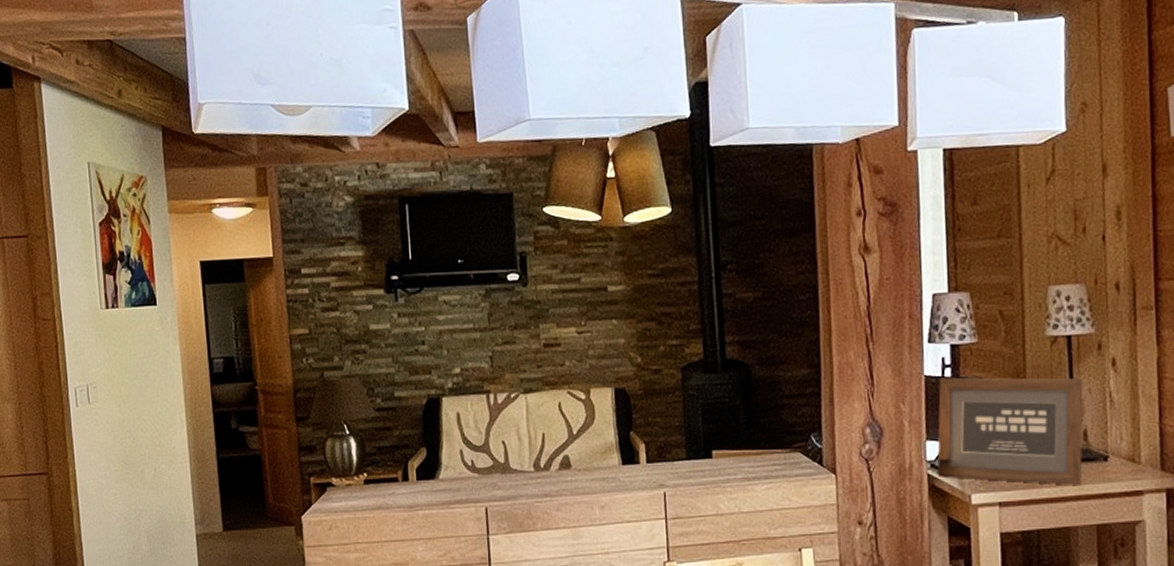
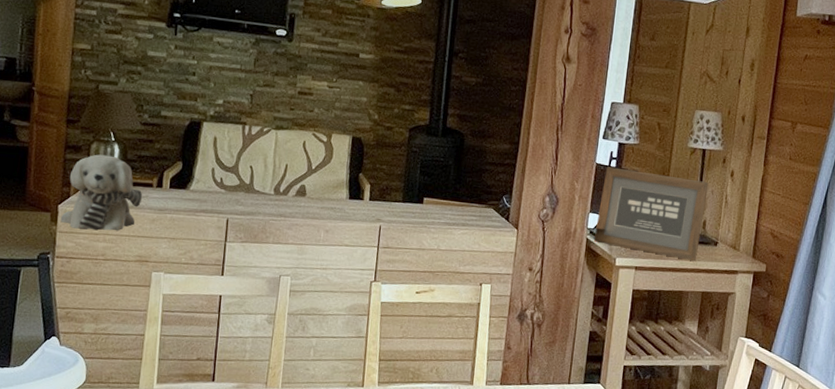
plush toy: none [305,451,389,542] -> present [60,154,143,231]

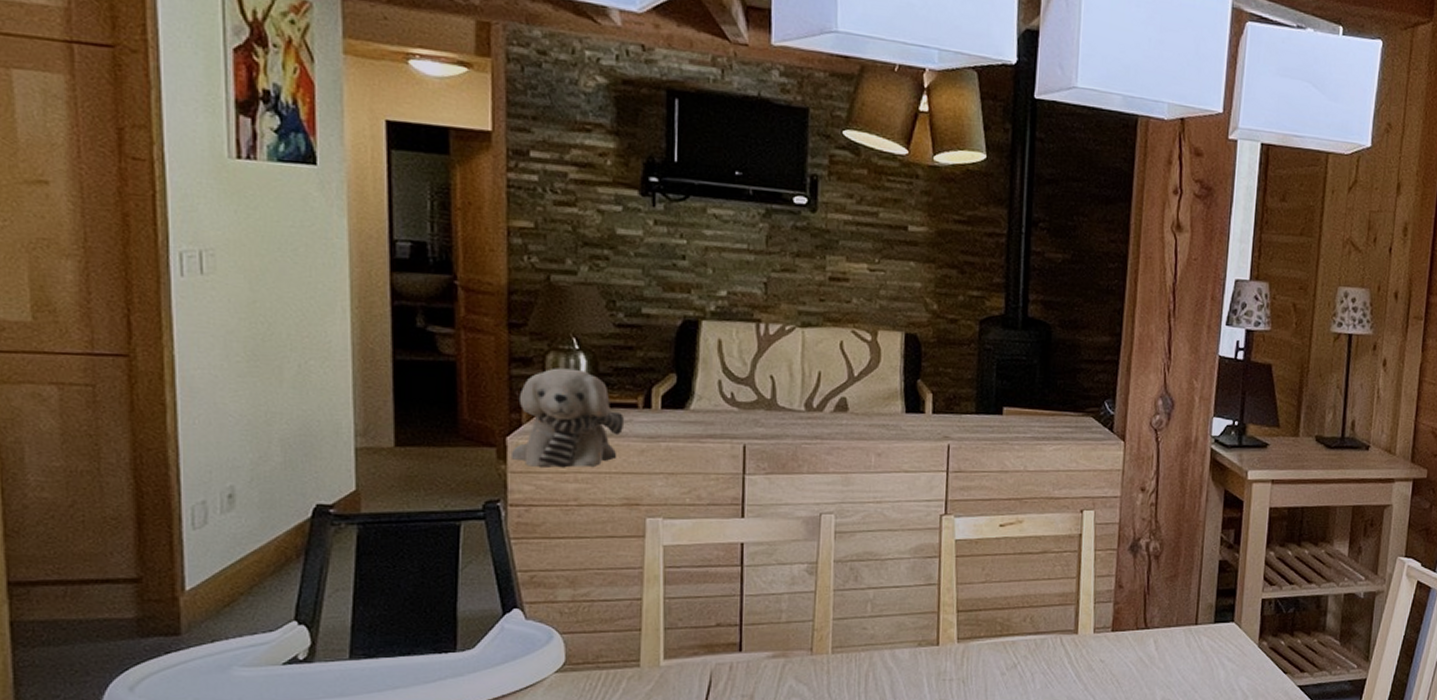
picture frame: present [594,166,709,261] -> none [1220,359,1357,469]

